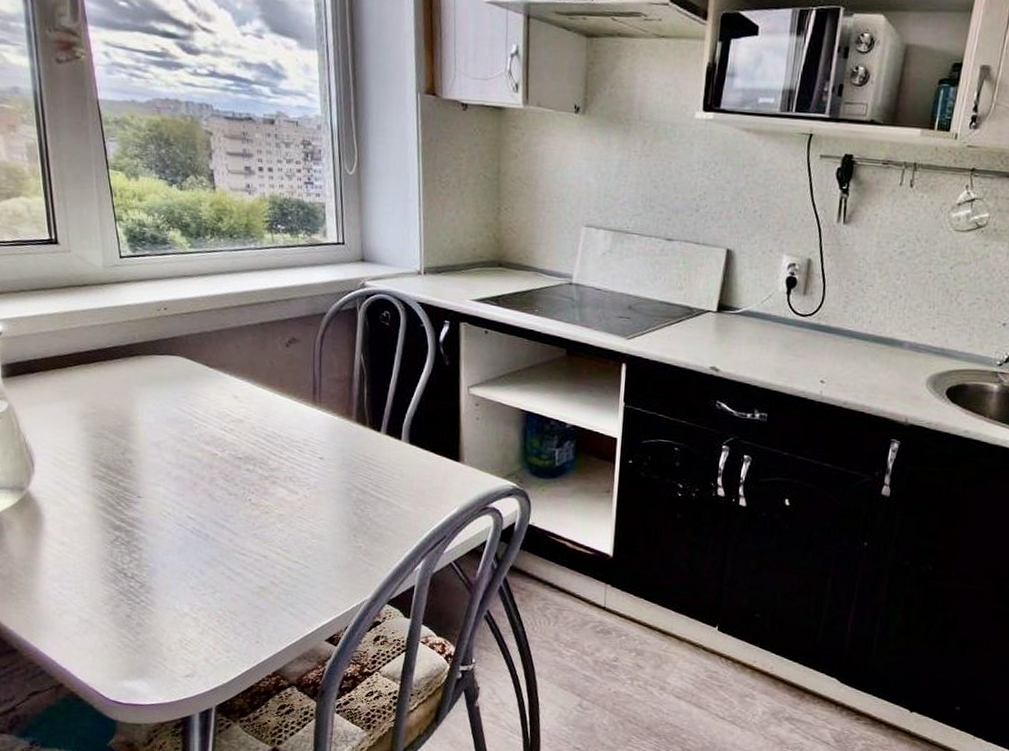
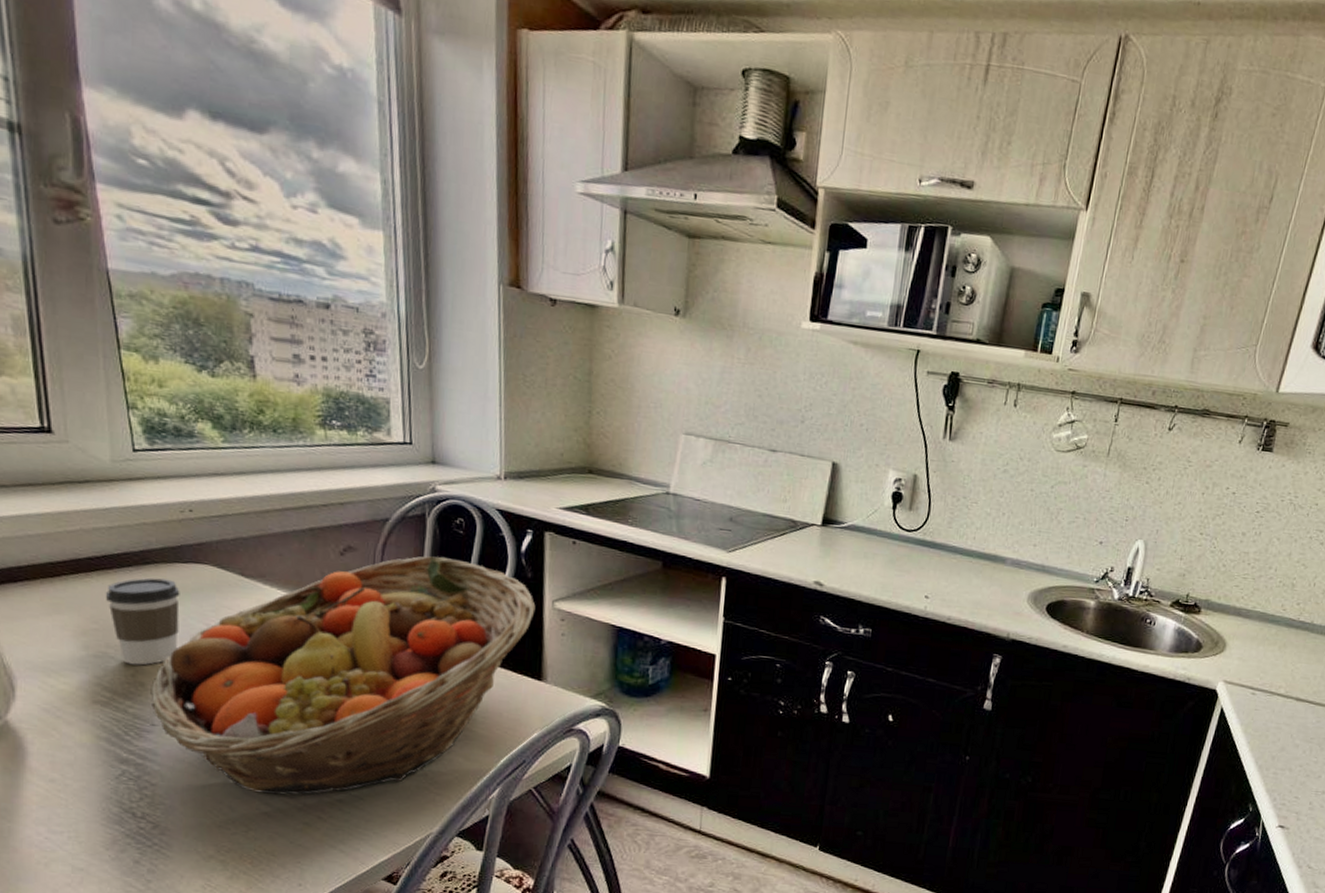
coffee cup: none [100,368,158,445] -> present [105,577,180,665]
fruit basket: none [137,346,453,562] -> present [150,556,536,795]

